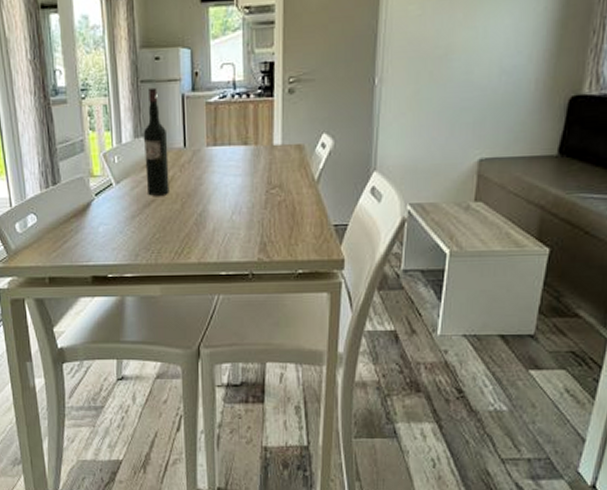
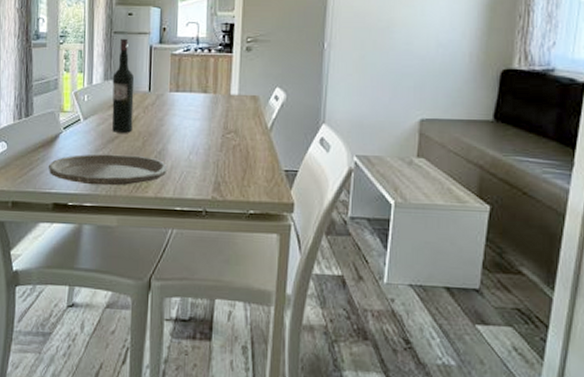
plate: none [82,219,210,254] -> present [48,154,168,186]

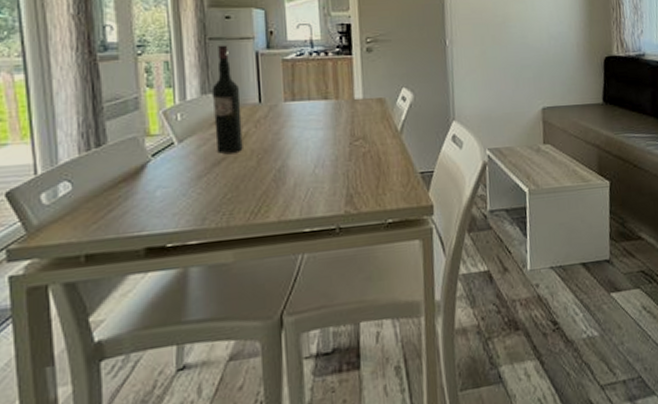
plate: present [48,154,168,186] -> none [134,176,291,219]

